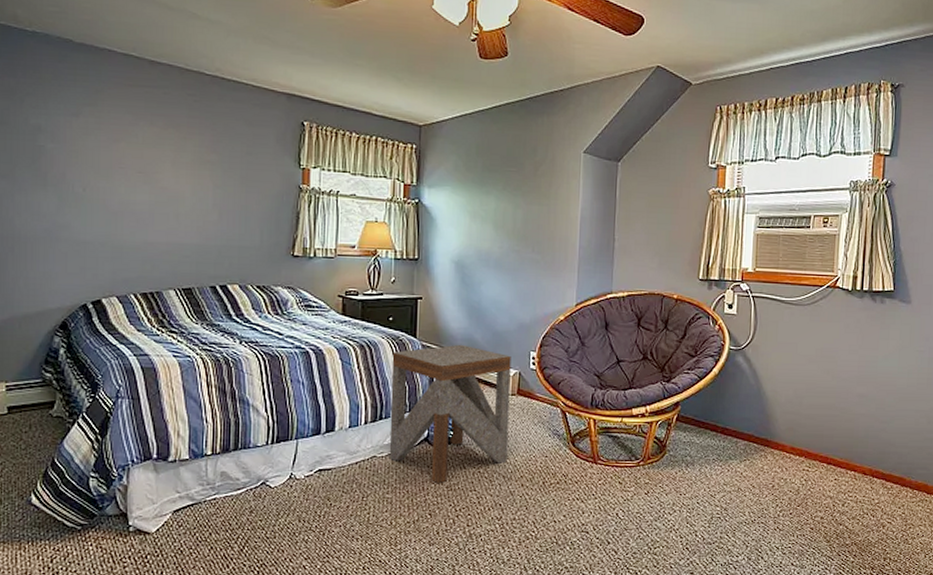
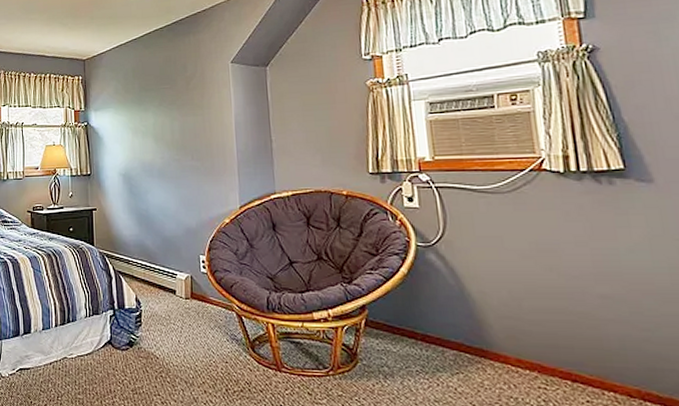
side table: present [389,344,511,484] -> none [74,250,188,387]

